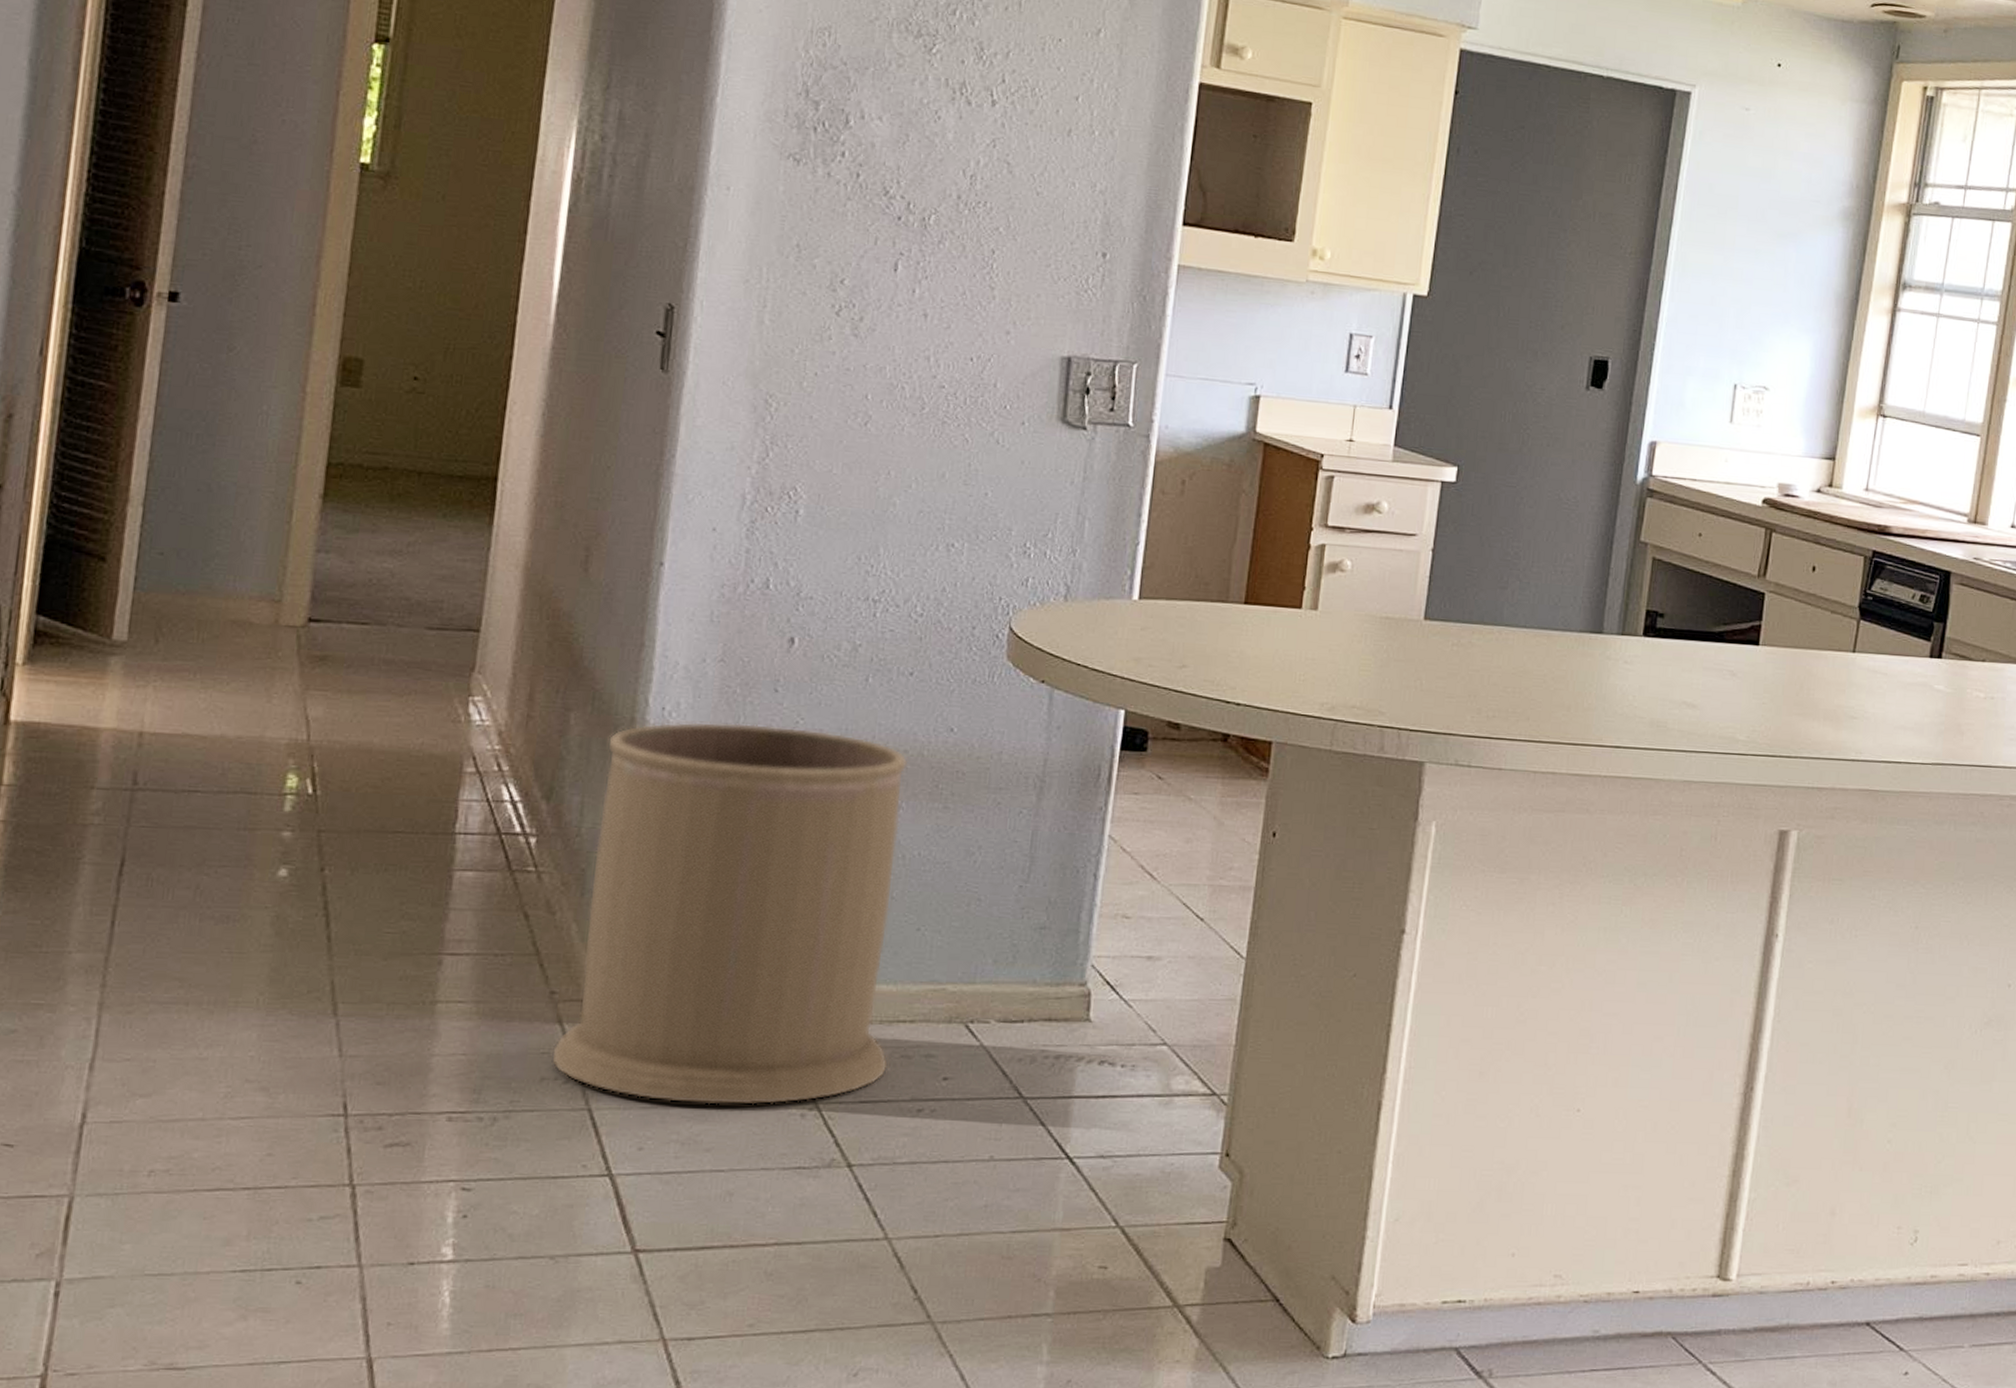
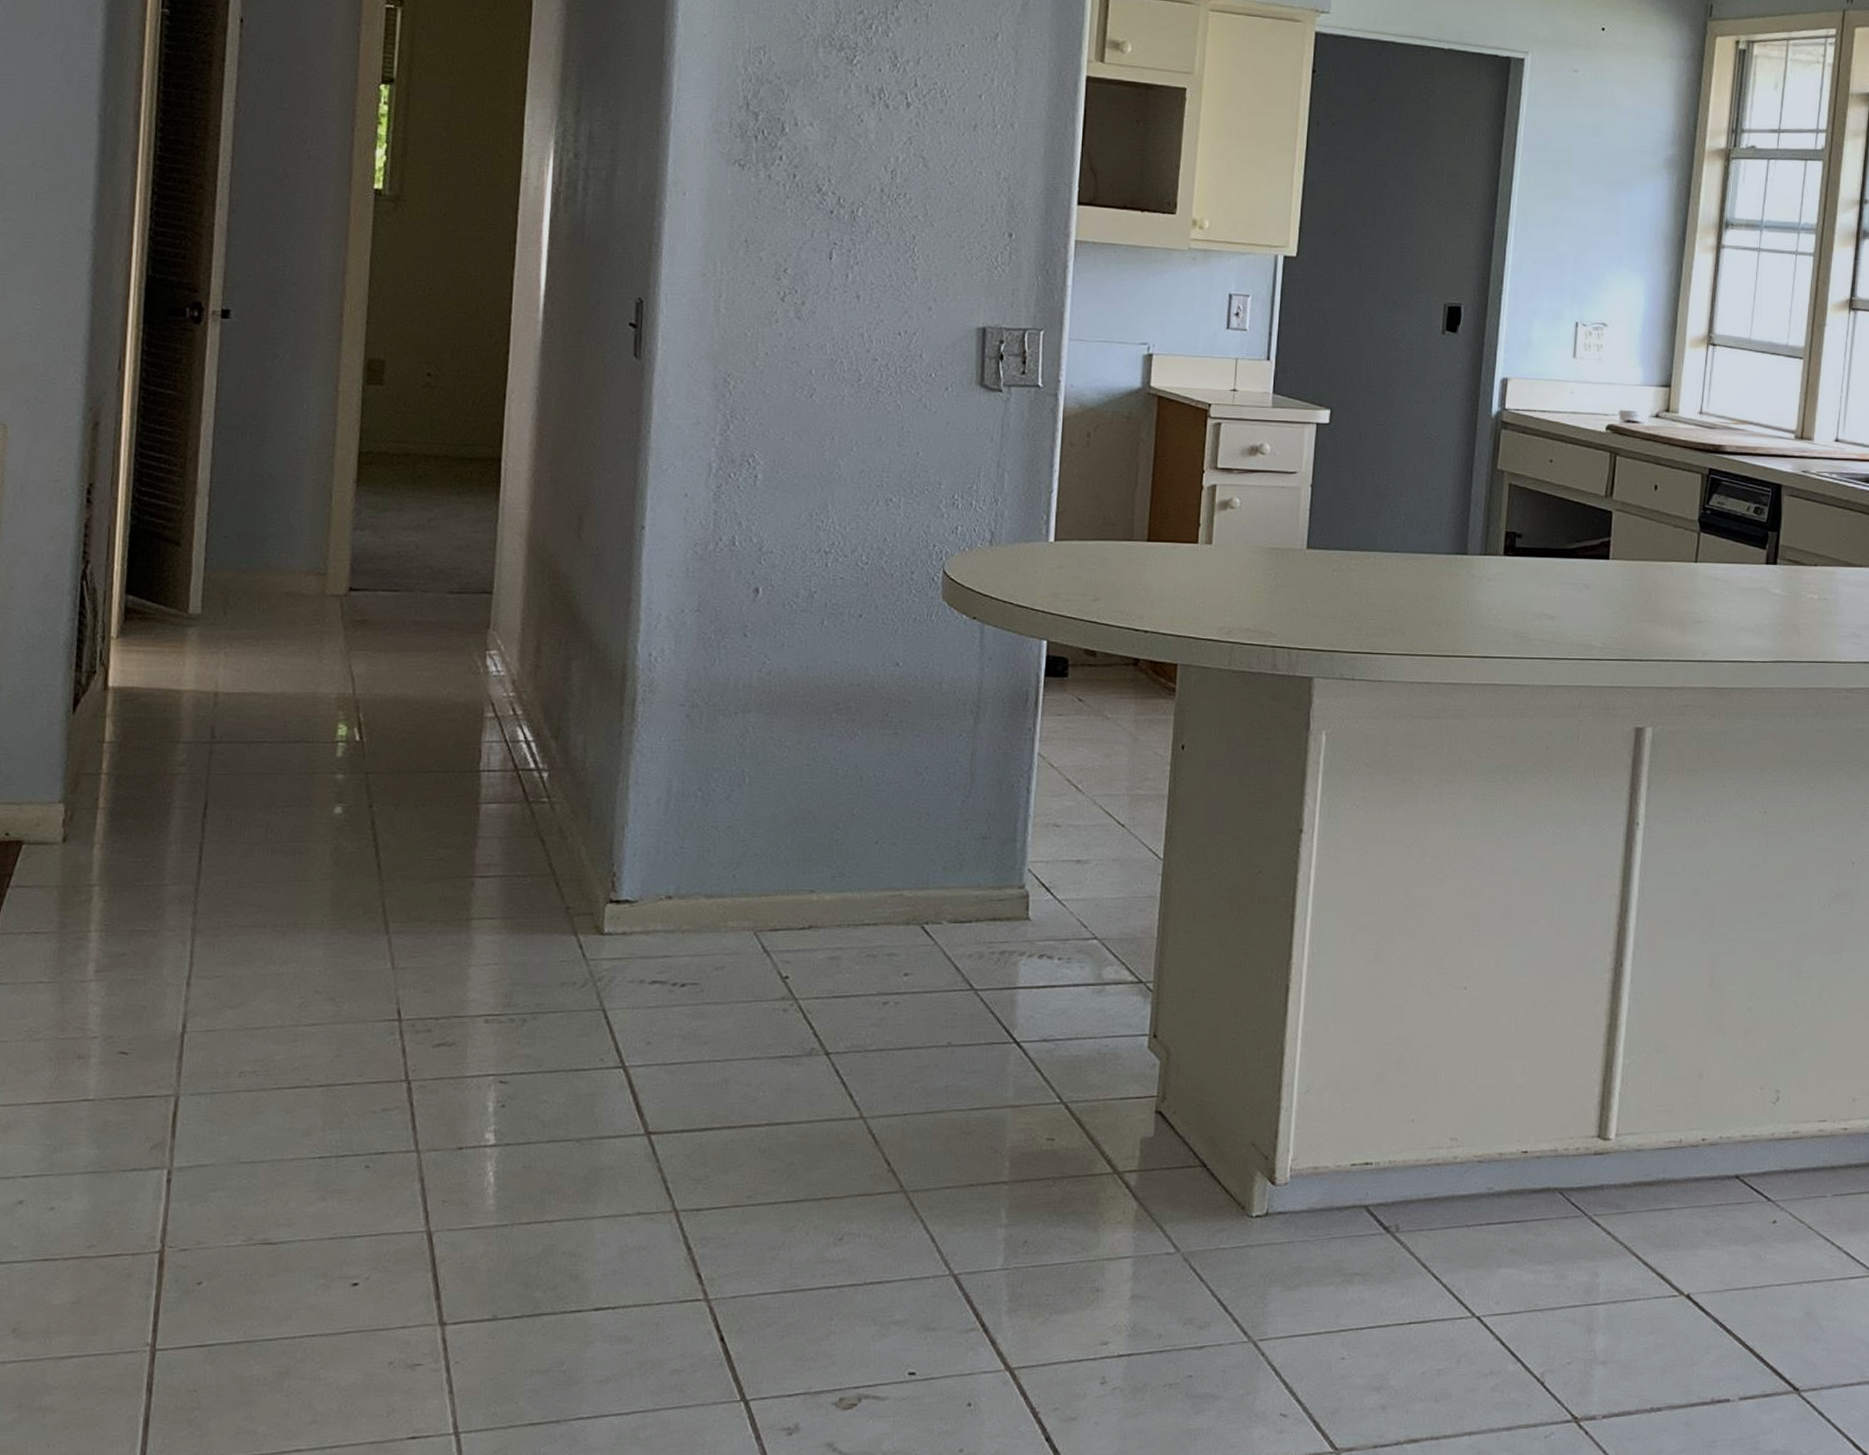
trash can: present [550,722,908,1106] -> none [569,665,861,1003]

